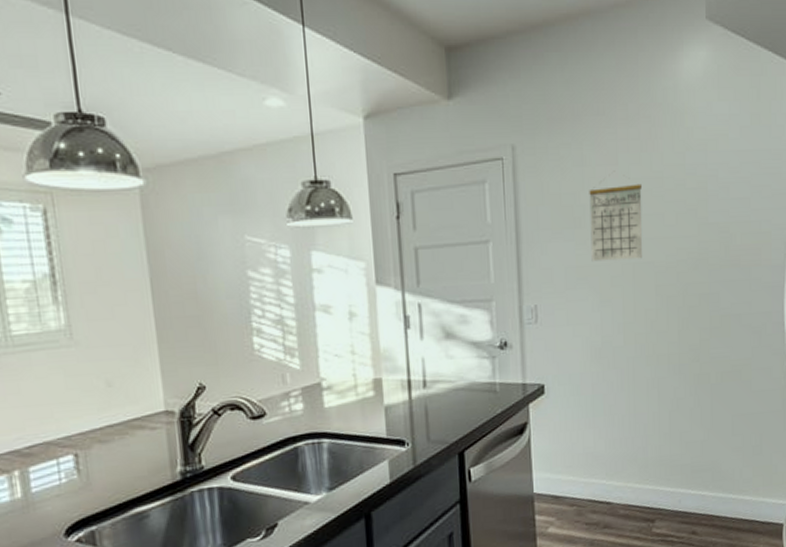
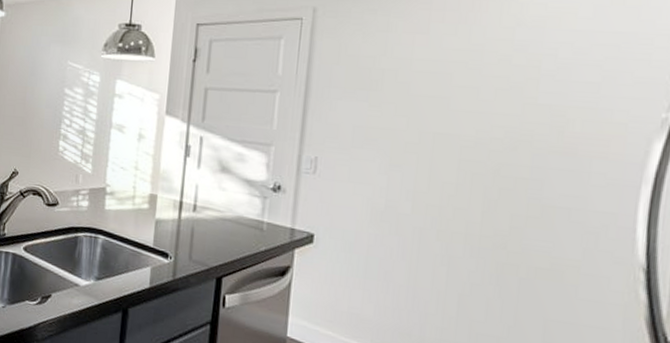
calendar: present [589,183,643,262] -> none [384,53,455,130]

